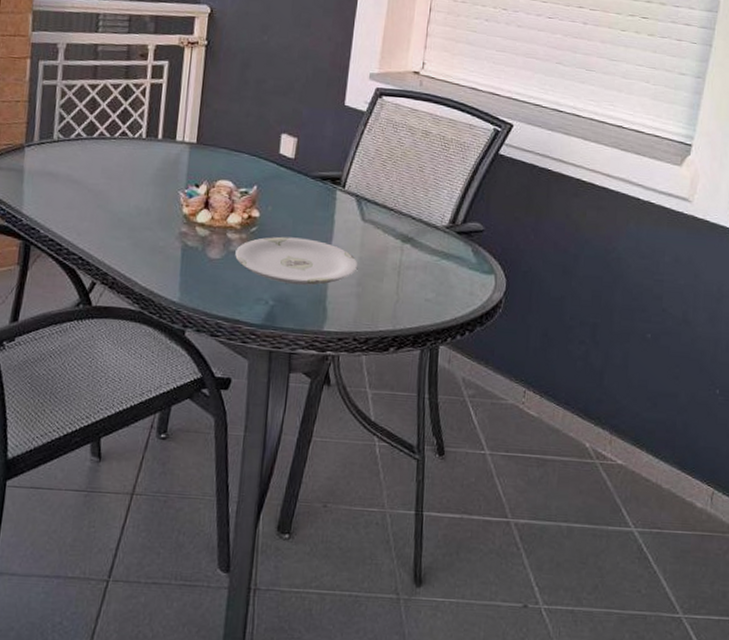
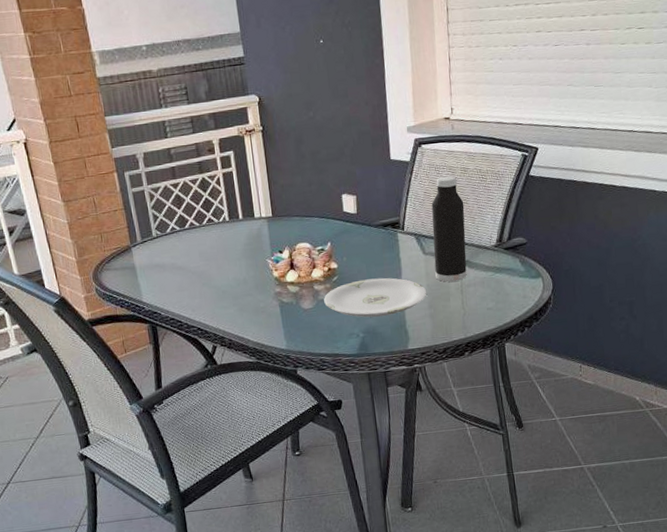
water bottle: none [371,136,419,260] -> present [431,176,467,282]

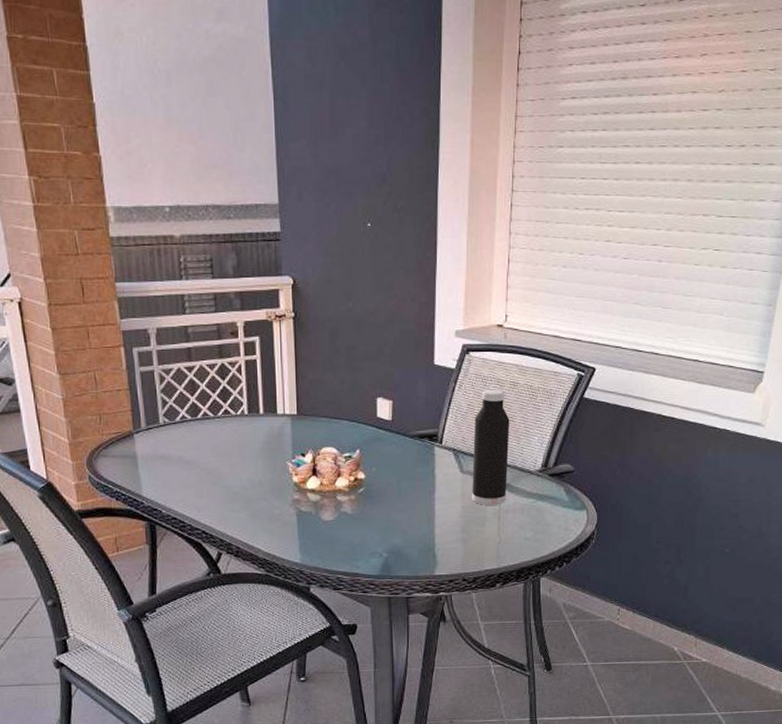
plate: present [324,277,427,318] -> none [347,494,461,536]

